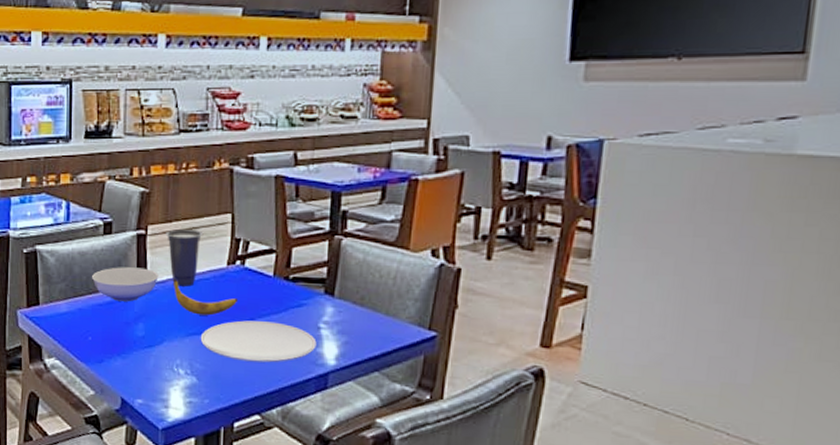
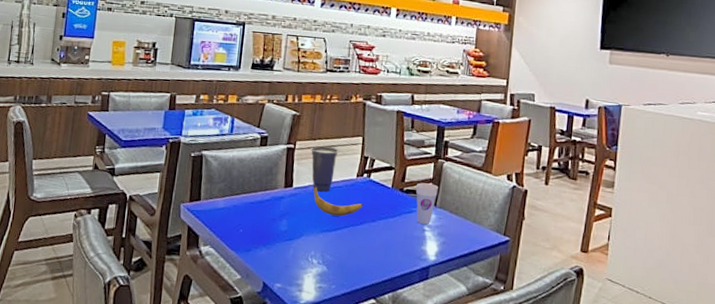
bowl: present [92,267,159,302] -> none [247,173,302,202]
plate: present [200,320,317,363] -> none [331,221,422,257]
cup: none [305,267,336,322] -> present [416,182,438,225]

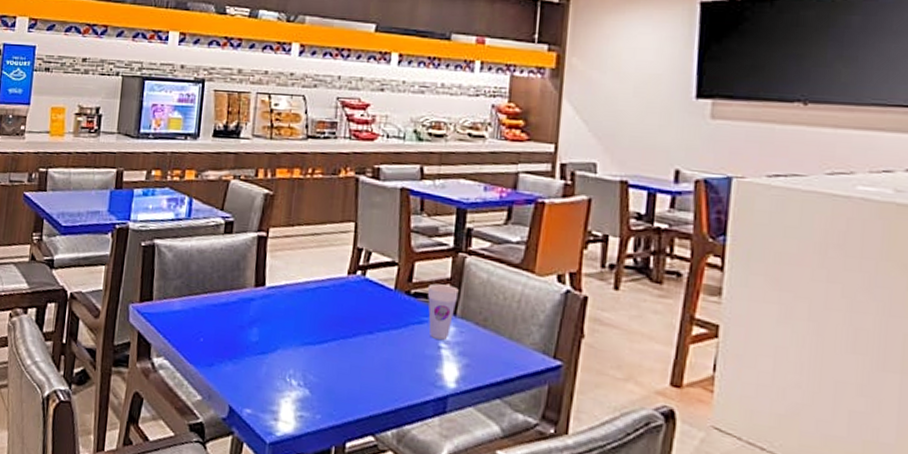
cup: present [310,146,340,192] -> none [287,234,326,294]
banana: present [313,185,364,217] -> none [291,284,358,326]

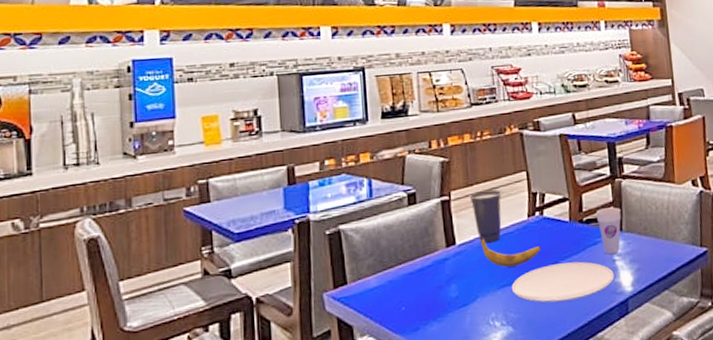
cup: none [287,234,326,294] -> present [468,189,503,243]
banana: none [291,284,358,326] -> present [480,237,542,268]
plate: none [315,333,437,381] -> present [511,261,614,303]

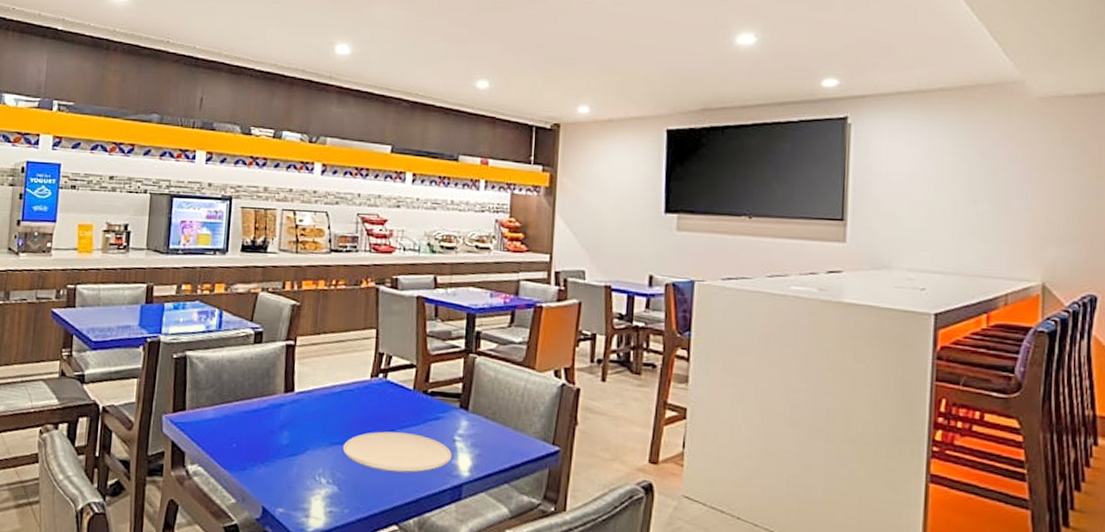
cup: present [468,189,503,243] -> none [313,341,350,397]
banana: present [480,237,542,268] -> none [319,389,380,426]
cup: present [596,207,621,255] -> none [442,382,470,434]

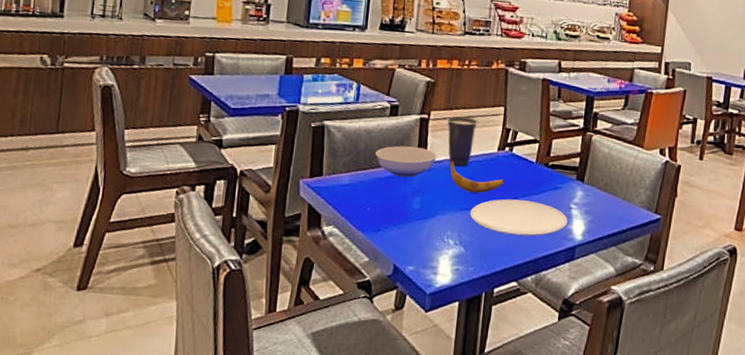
bowl: none [240,375,305,410] -> present [375,145,437,178]
cup: none [313,341,350,397] -> present [446,116,479,167]
banana: none [319,389,380,426] -> present [450,159,505,194]

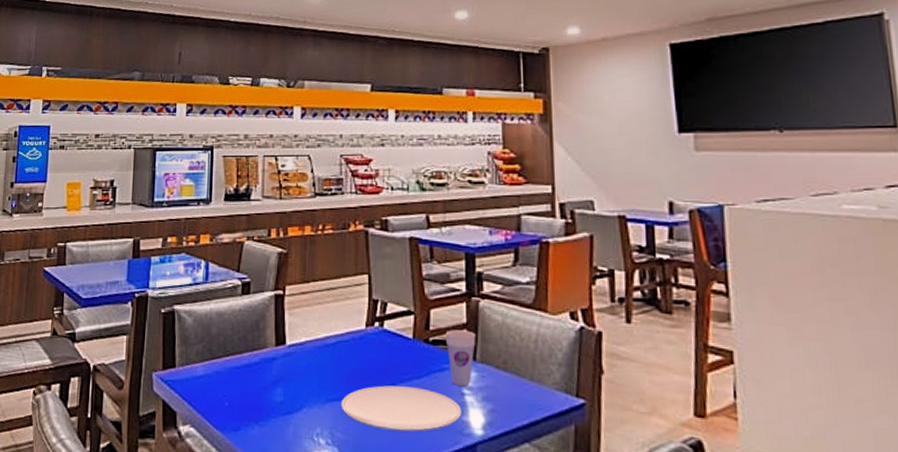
bowl: present [375,145,437,178] -> none [230,328,297,365]
cup: present [446,116,479,167] -> none [303,290,341,349]
banana: present [450,159,505,194] -> none [312,341,379,380]
cup: none [562,157,586,203] -> present [445,330,476,387]

